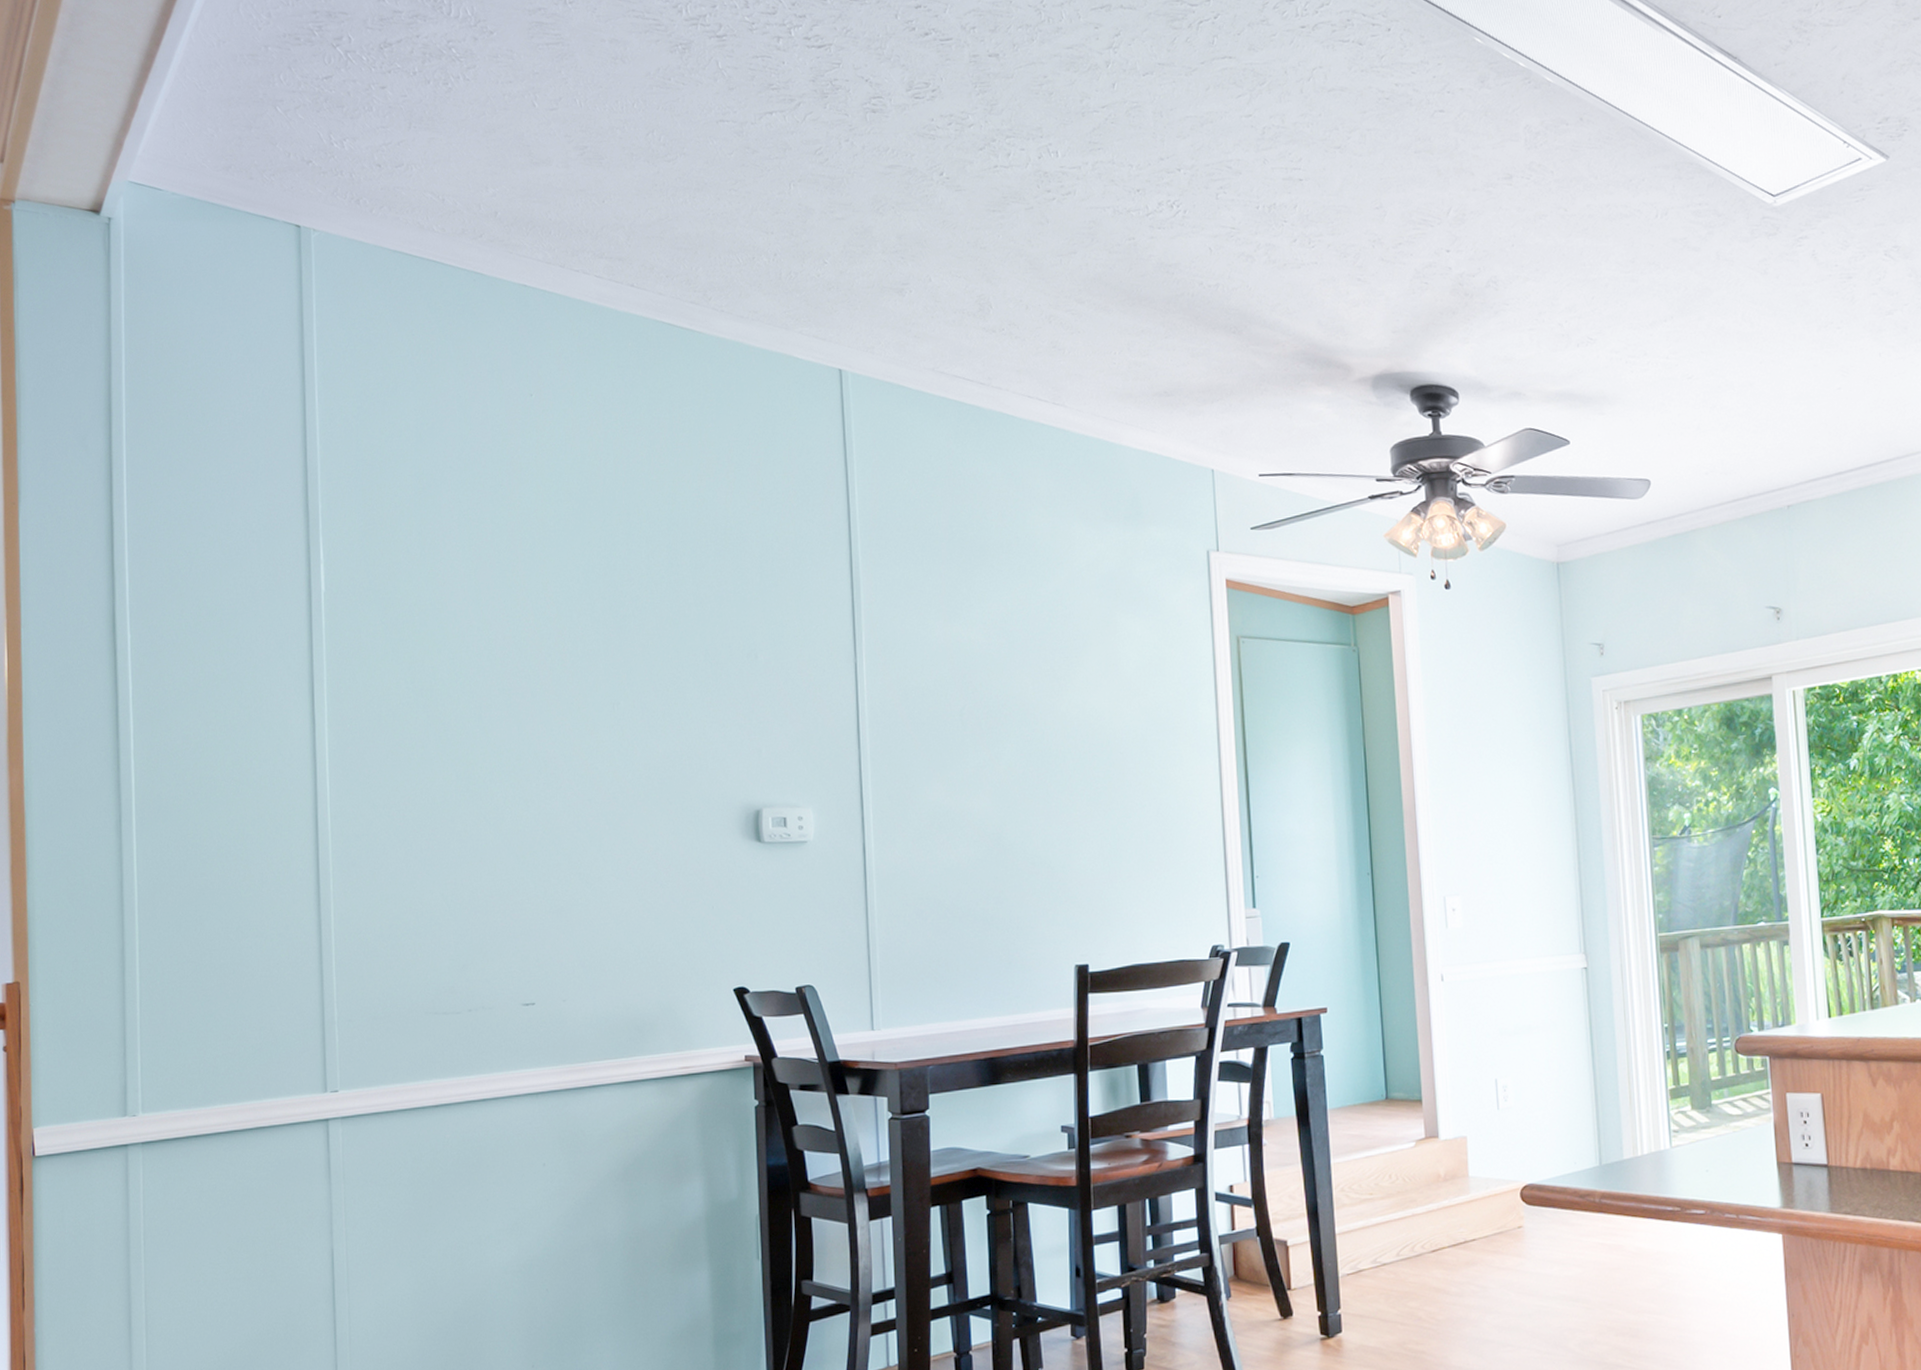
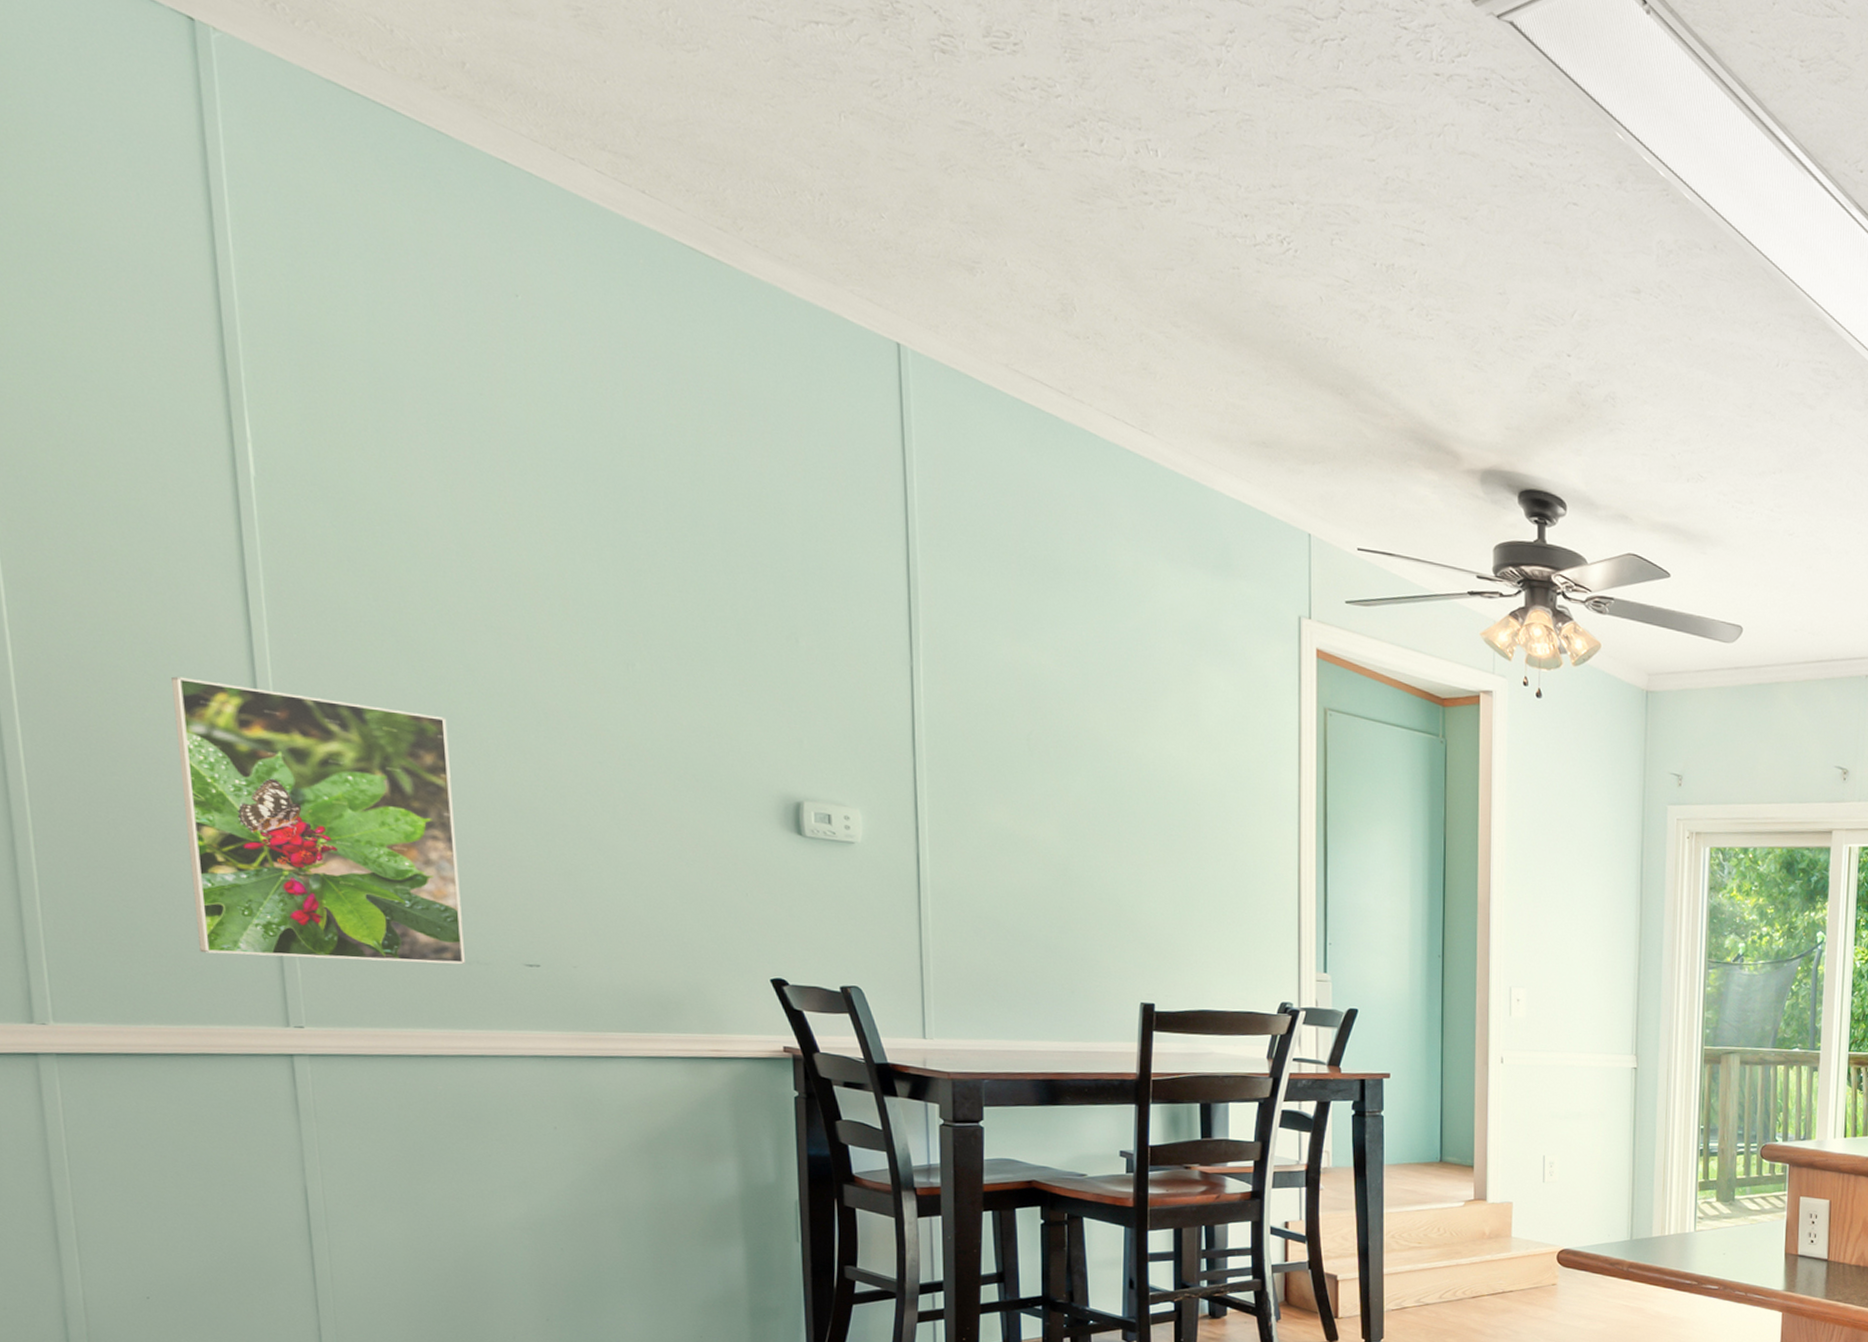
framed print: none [252,778,472,1031] -> present [171,676,465,965]

